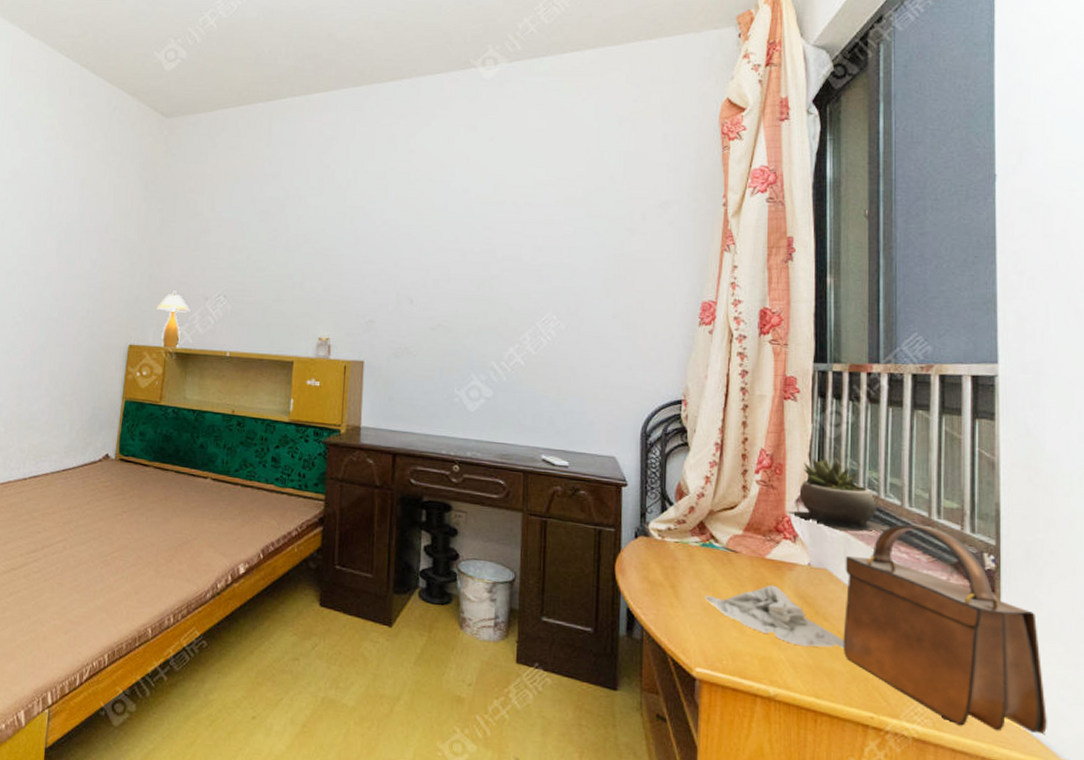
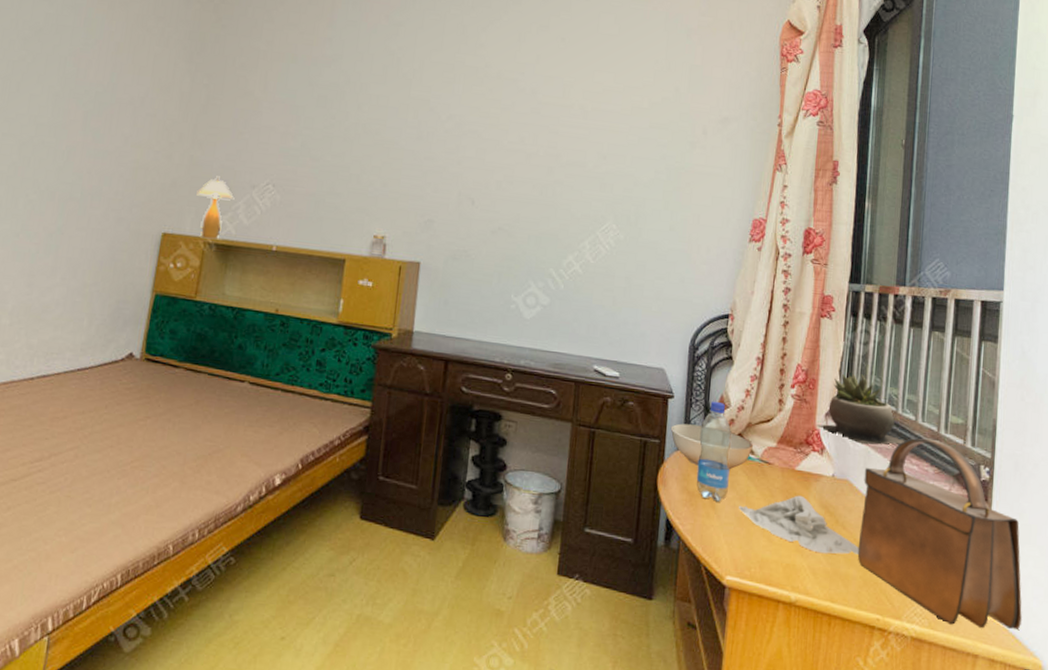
bowl: none [626,511,716,559] -> present [670,423,753,470]
bottle: none [656,488,693,593] -> present [696,401,732,503]

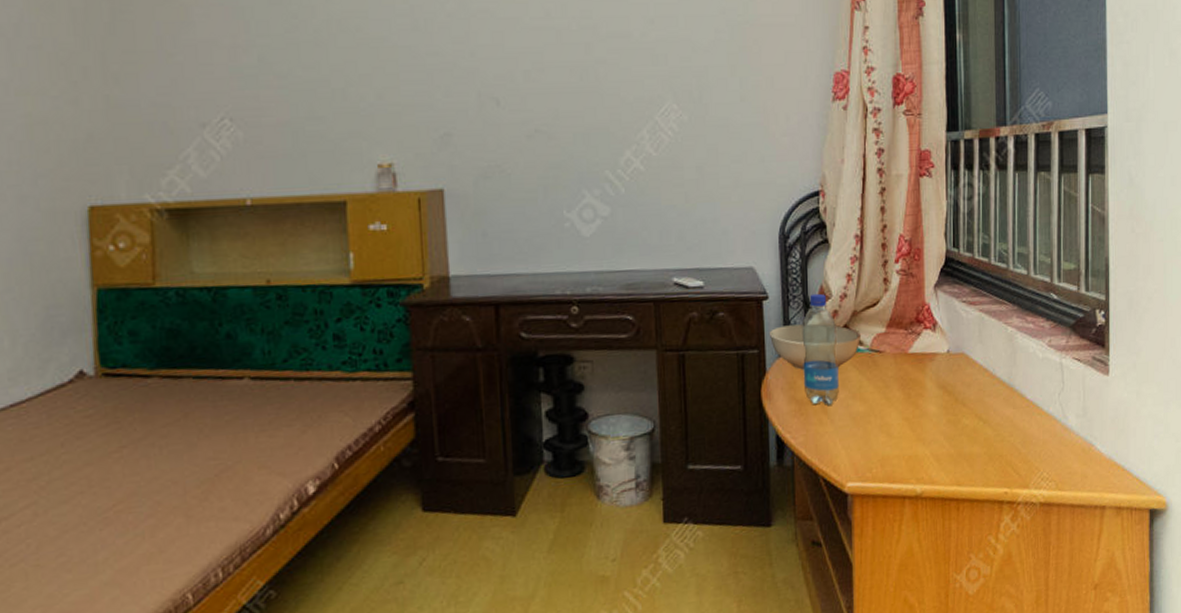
table lamp: present [198,177,233,240] -> none [127,120,179,205]
tissue: present [739,495,859,554] -> none [853,380,981,438]
succulent plant: present [816,373,904,445] -> none [926,233,1018,310]
handbag: present [857,438,1022,631] -> none [980,291,1144,483]

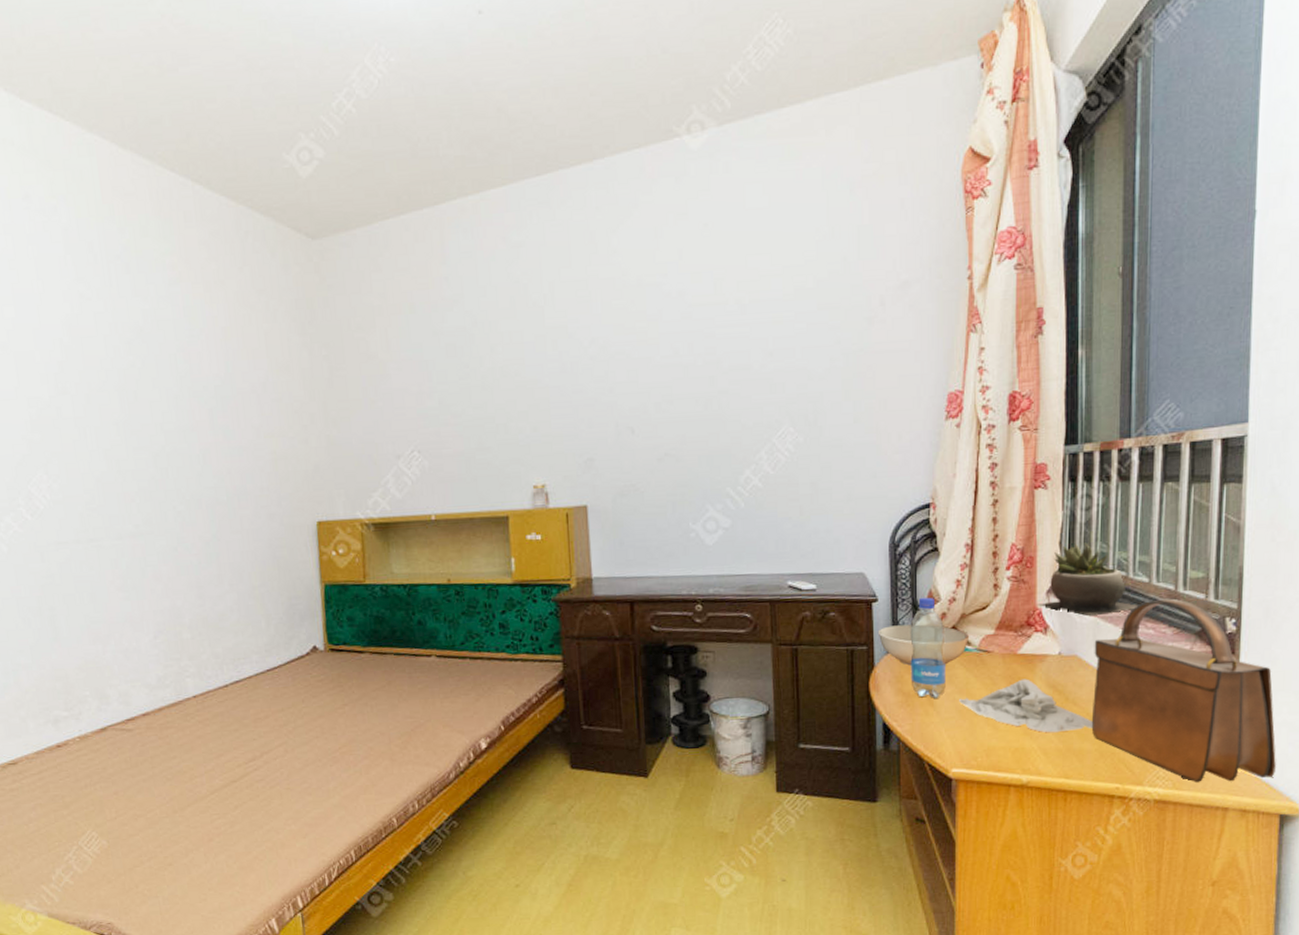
tissue: none [853,380,981,438] -> present [959,679,1093,733]
succulent plant: none [926,233,1018,310] -> present [1037,542,1137,615]
handbag: none [980,291,1144,483] -> present [1091,598,1276,784]

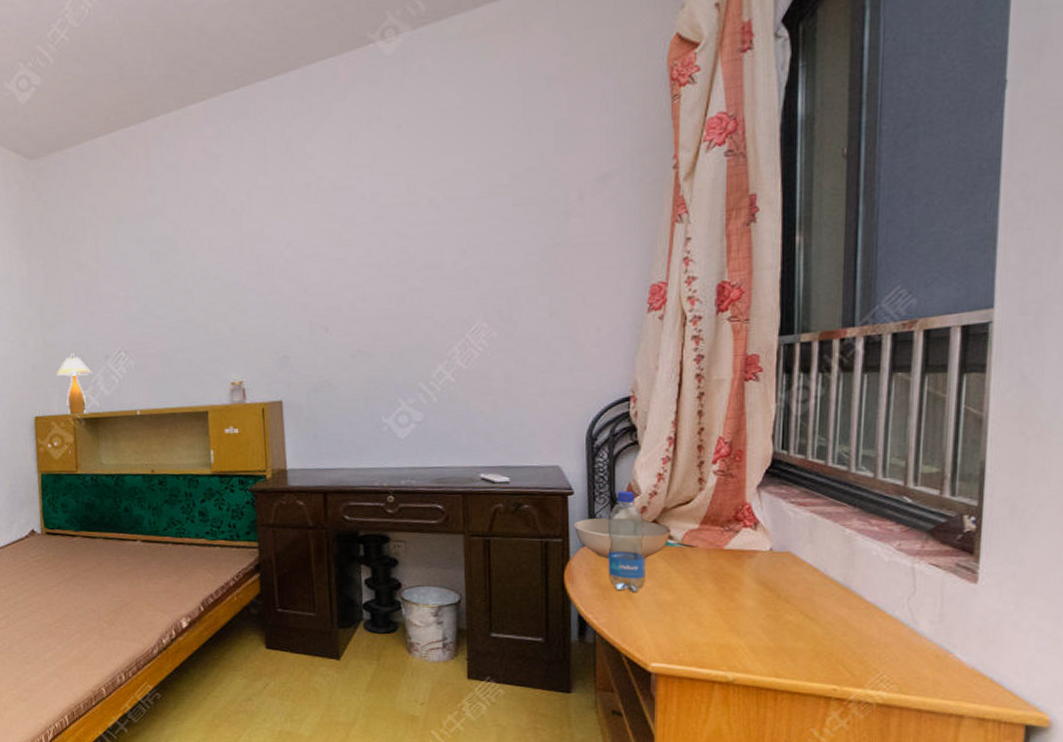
table lamp: none [343,453,380,520] -> present [58,354,91,416]
tissue: present [959,679,1093,733] -> none [660,574,807,631]
succulent plant: present [1037,542,1137,615] -> none [746,436,860,511]
handbag: present [1091,598,1276,784] -> none [806,494,1022,689]

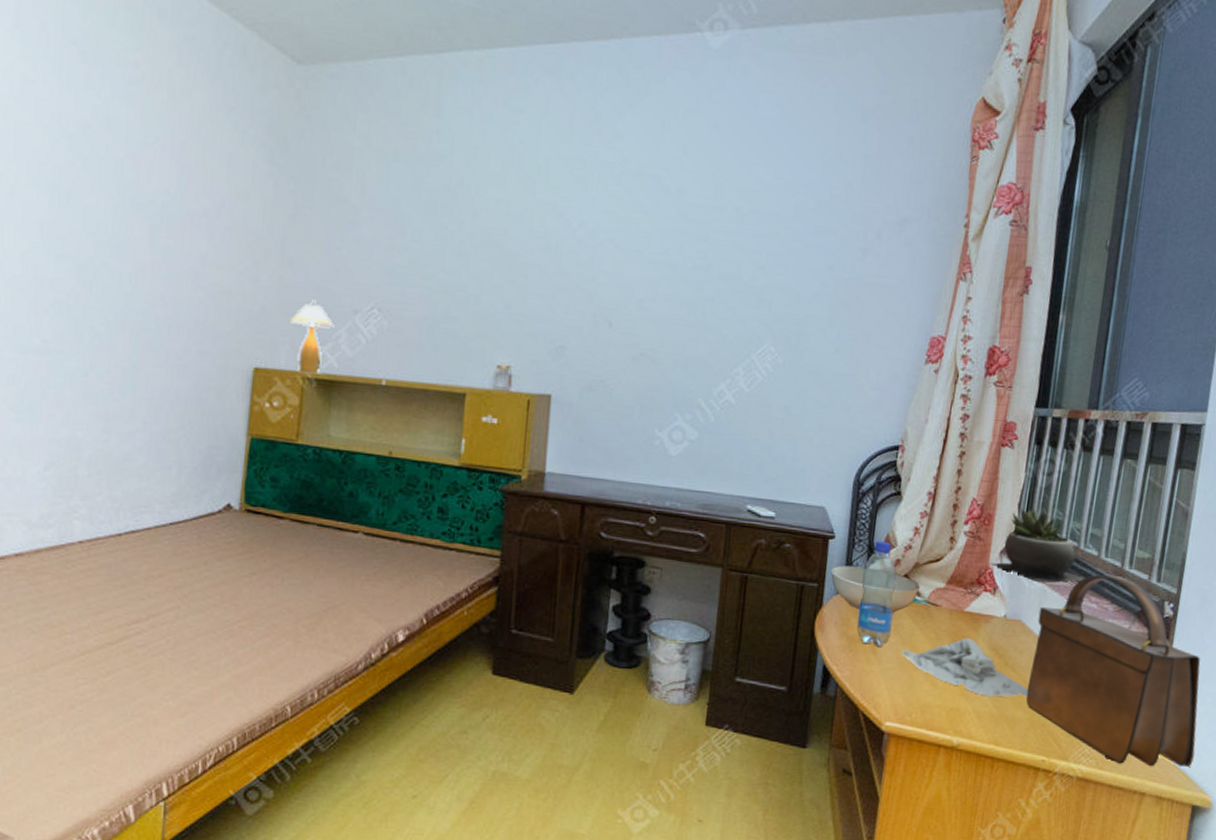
tissue: none [660,574,807,631] -> present [902,637,1028,697]
succulent plant: none [746,436,860,511] -> present [989,507,1085,582]
handbag: none [806,494,1022,689] -> present [1026,574,1200,768]

